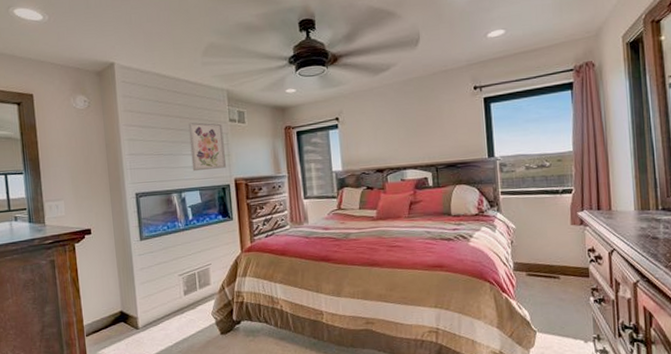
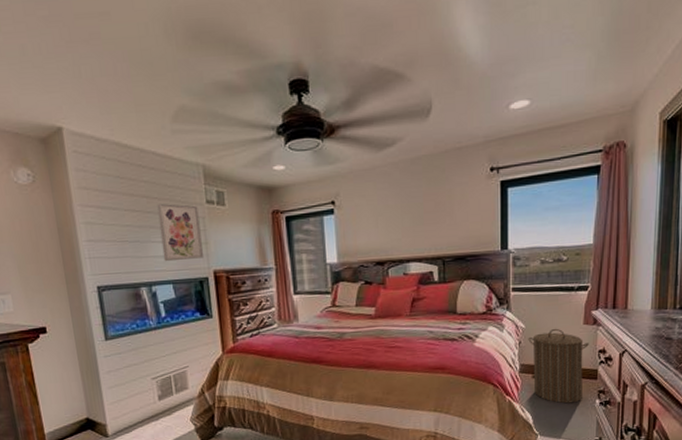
laundry hamper: none [519,228,578,301] -> present [528,328,589,404]

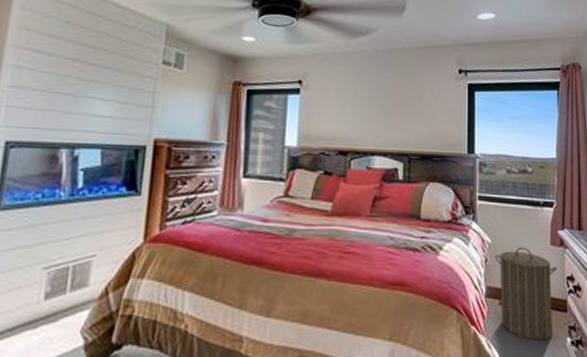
wall art: present [157,203,203,262] -> none [97,56,152,123]

